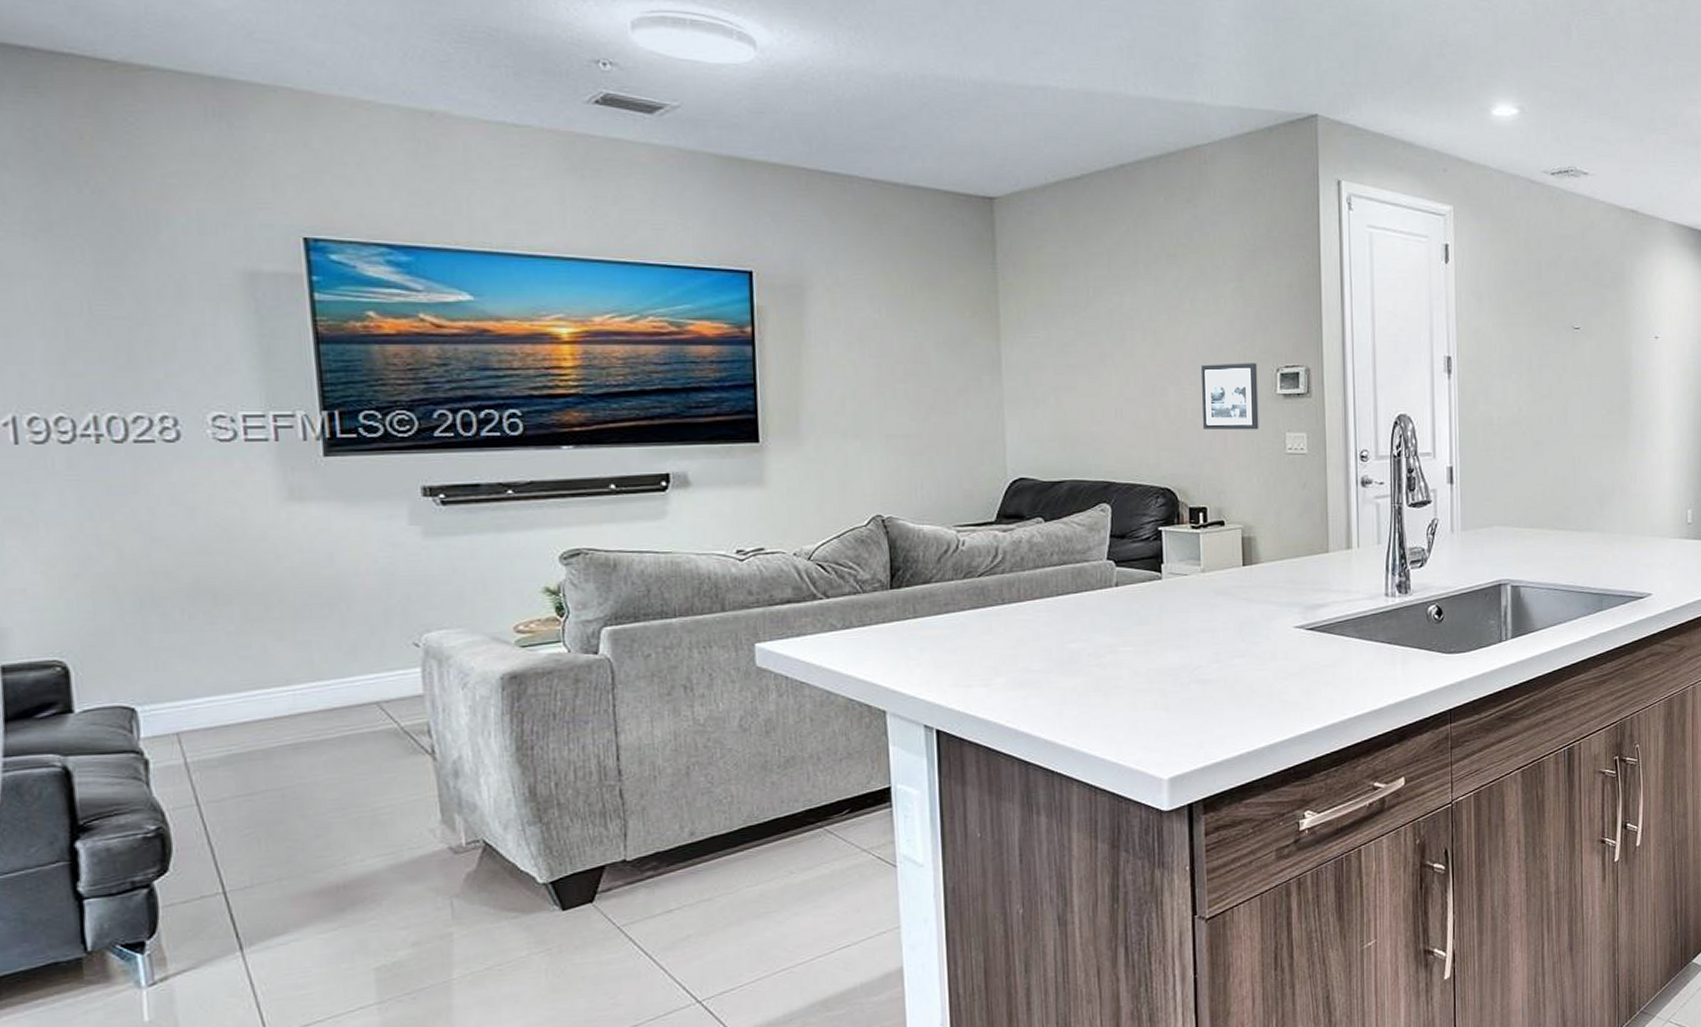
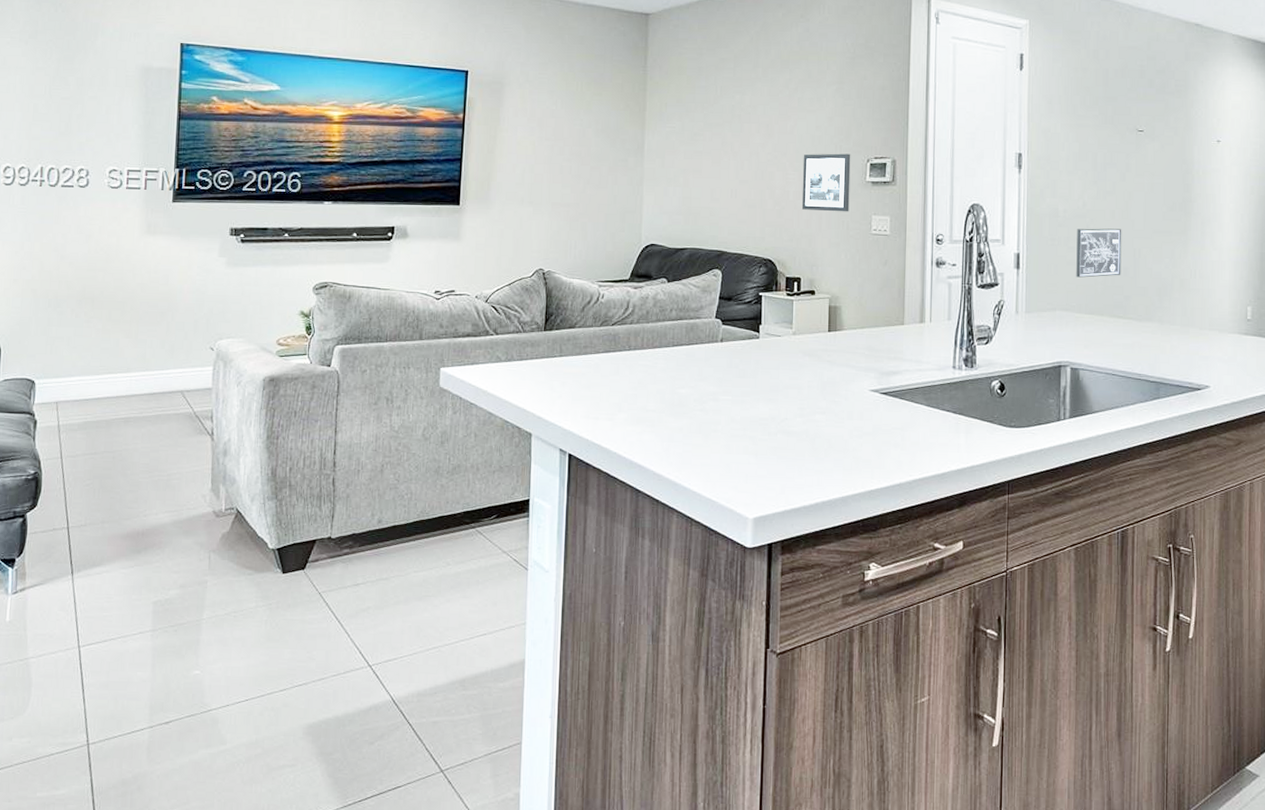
wall art: none [1513,435,1561,489] -> present [1076,228,1122,278]

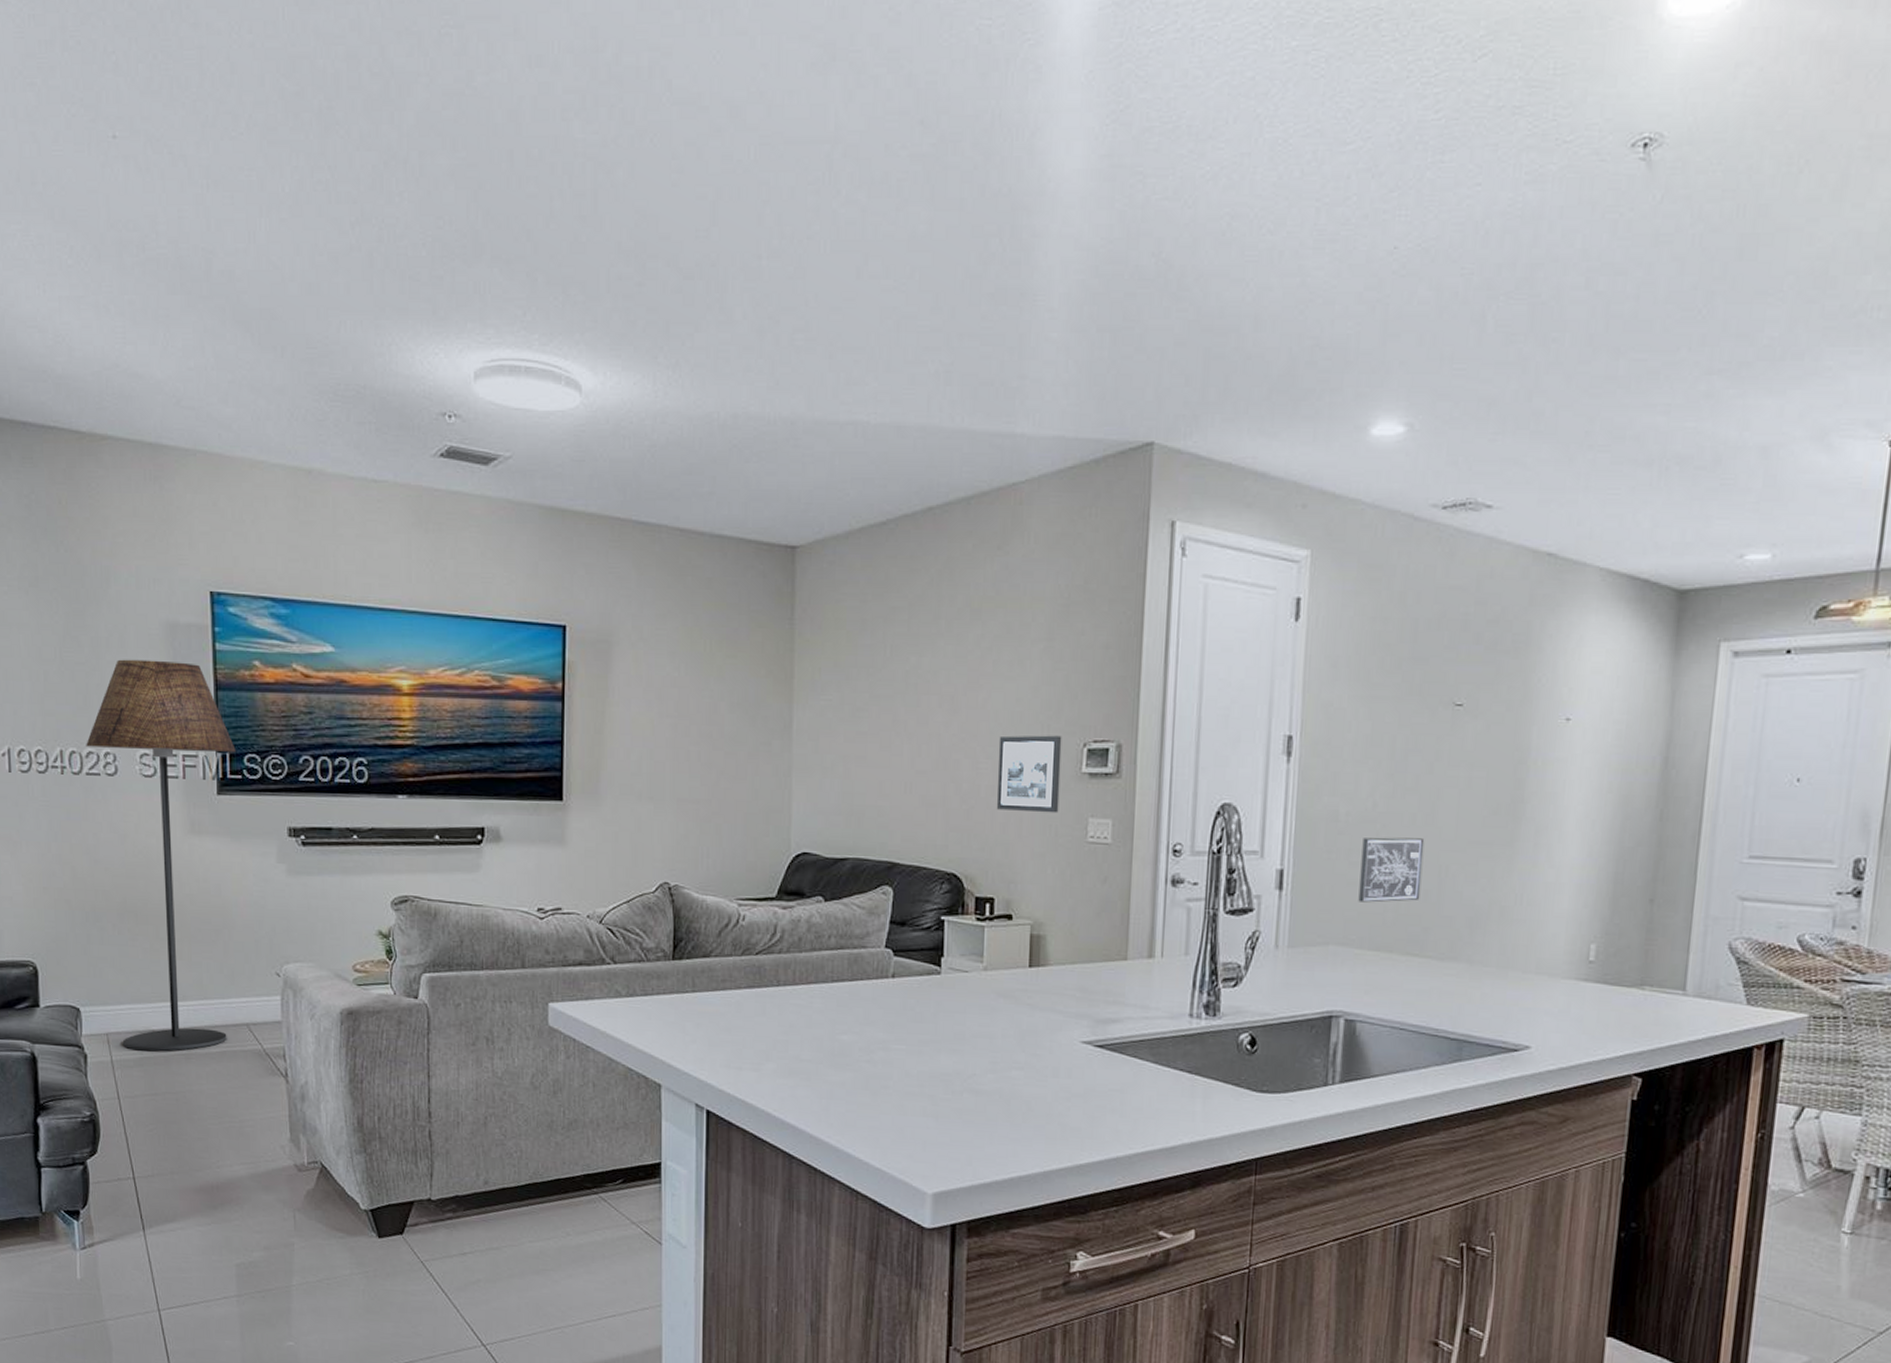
floor lamp: none [64,95,191,417] -> present [86,659,236,1052]

